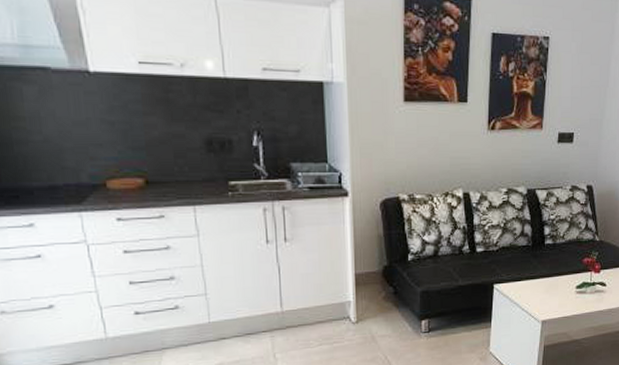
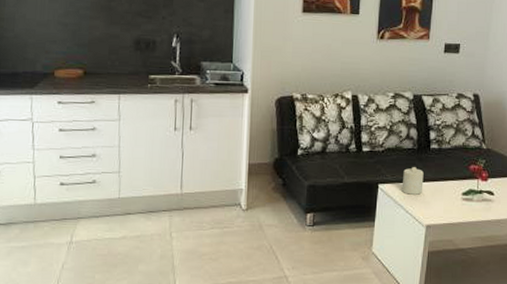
candle: none [517,264,539,292] -> present [401,167,424,195]

